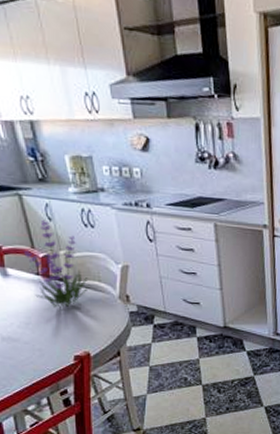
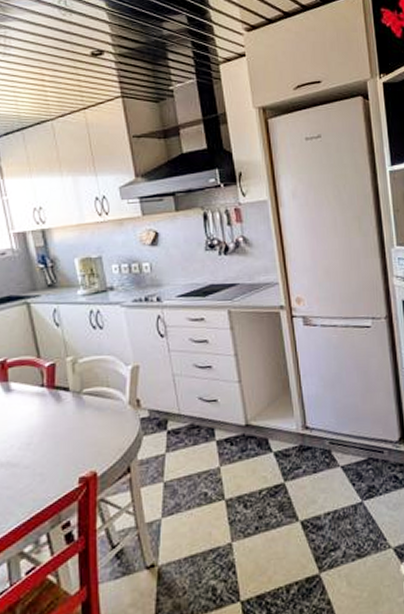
plant: present [23,219,90,309] -> none [28,326,98,424]

